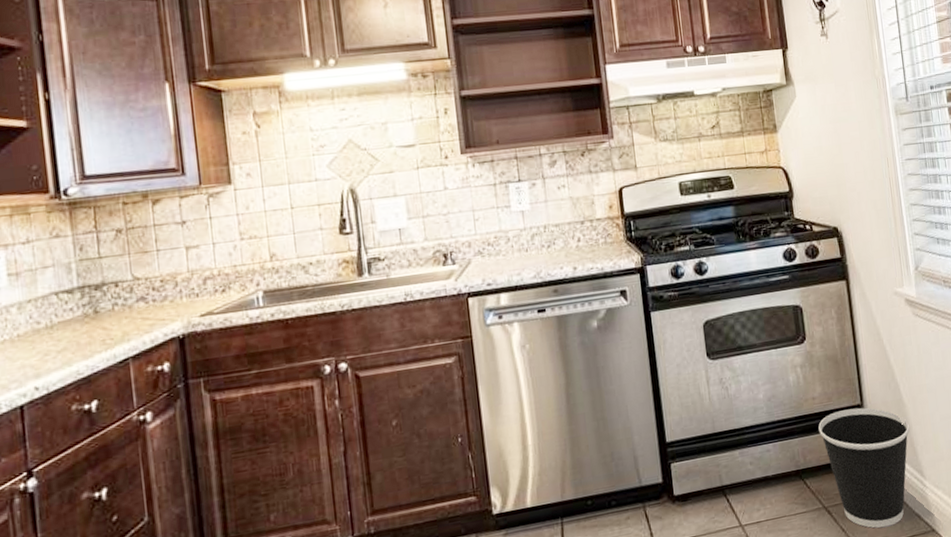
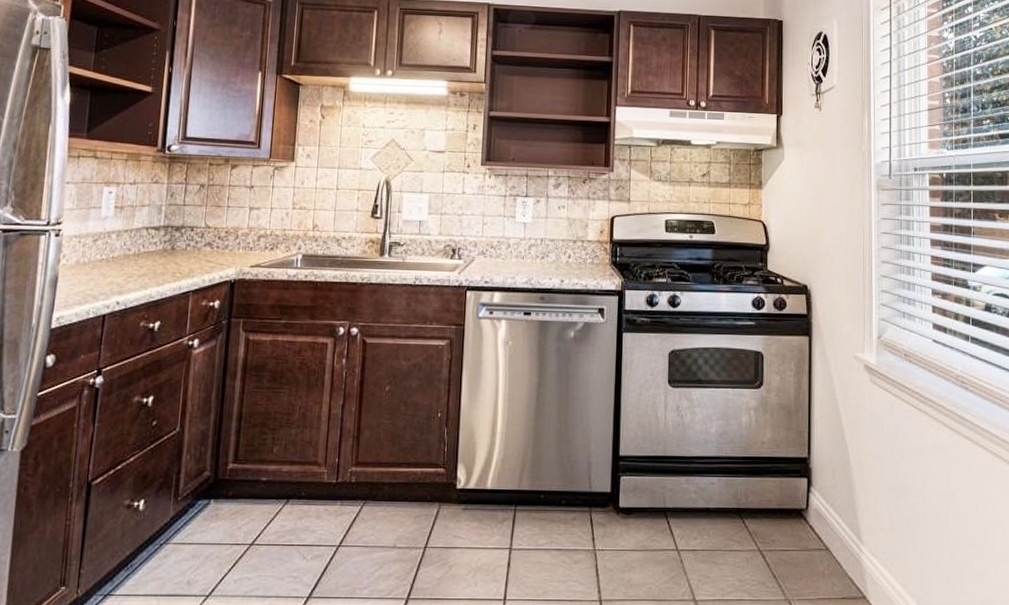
wastebasket: present [818,407,910,528] -> none [764,460,853,583]

